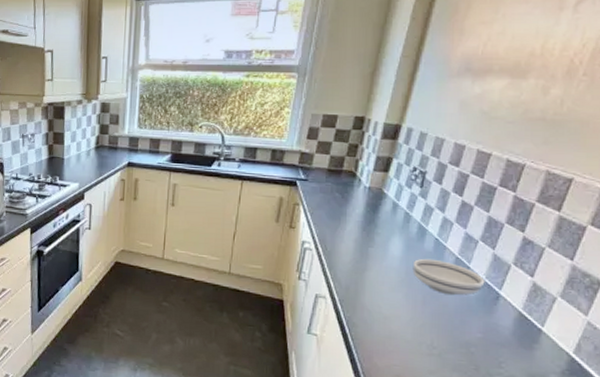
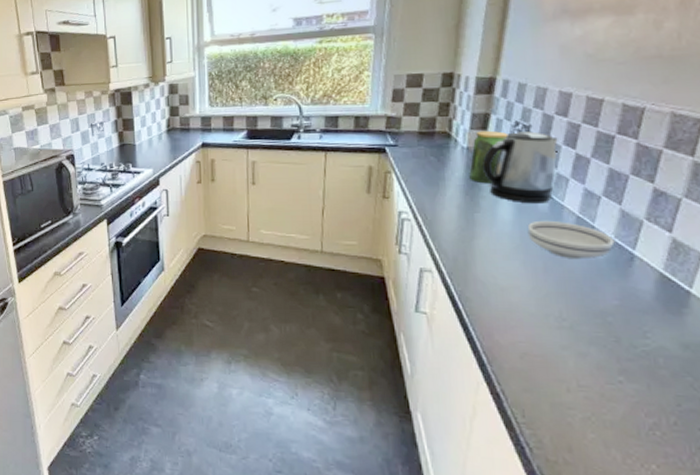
jar: none [368,173,406,222] -> present [469,130,509,184]
kettle: none [381,176,448,243] -> present [482,131,558,204]

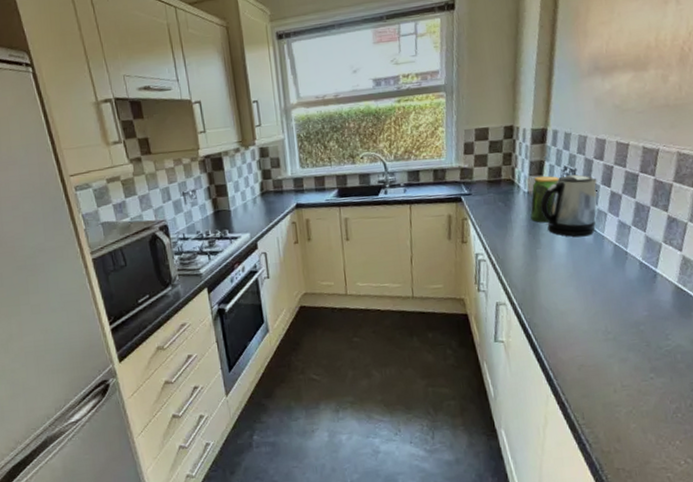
bowl: present [527,220,615,258] -> none [578,250,643,281]

